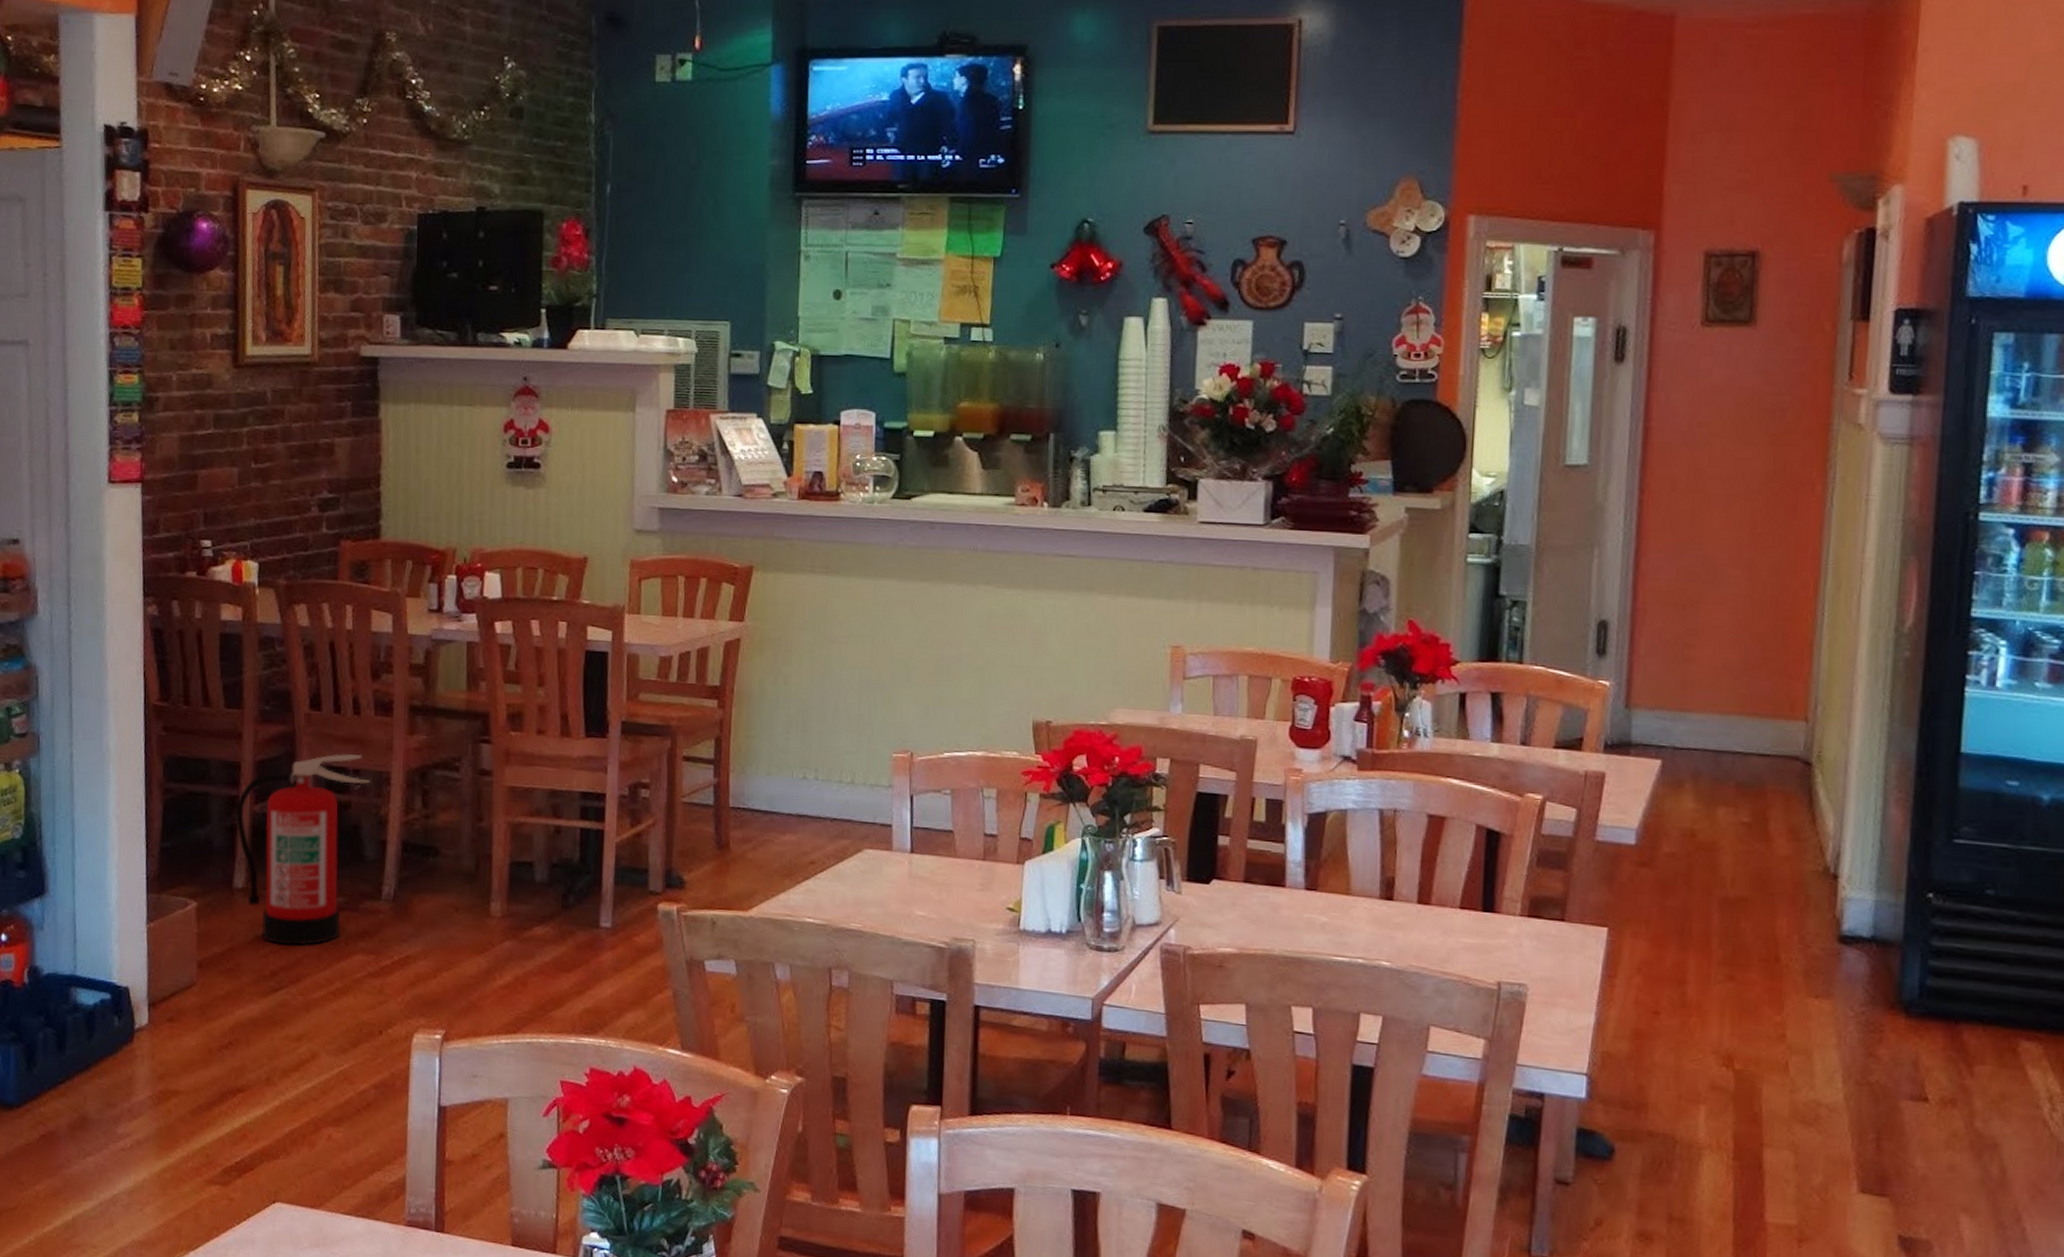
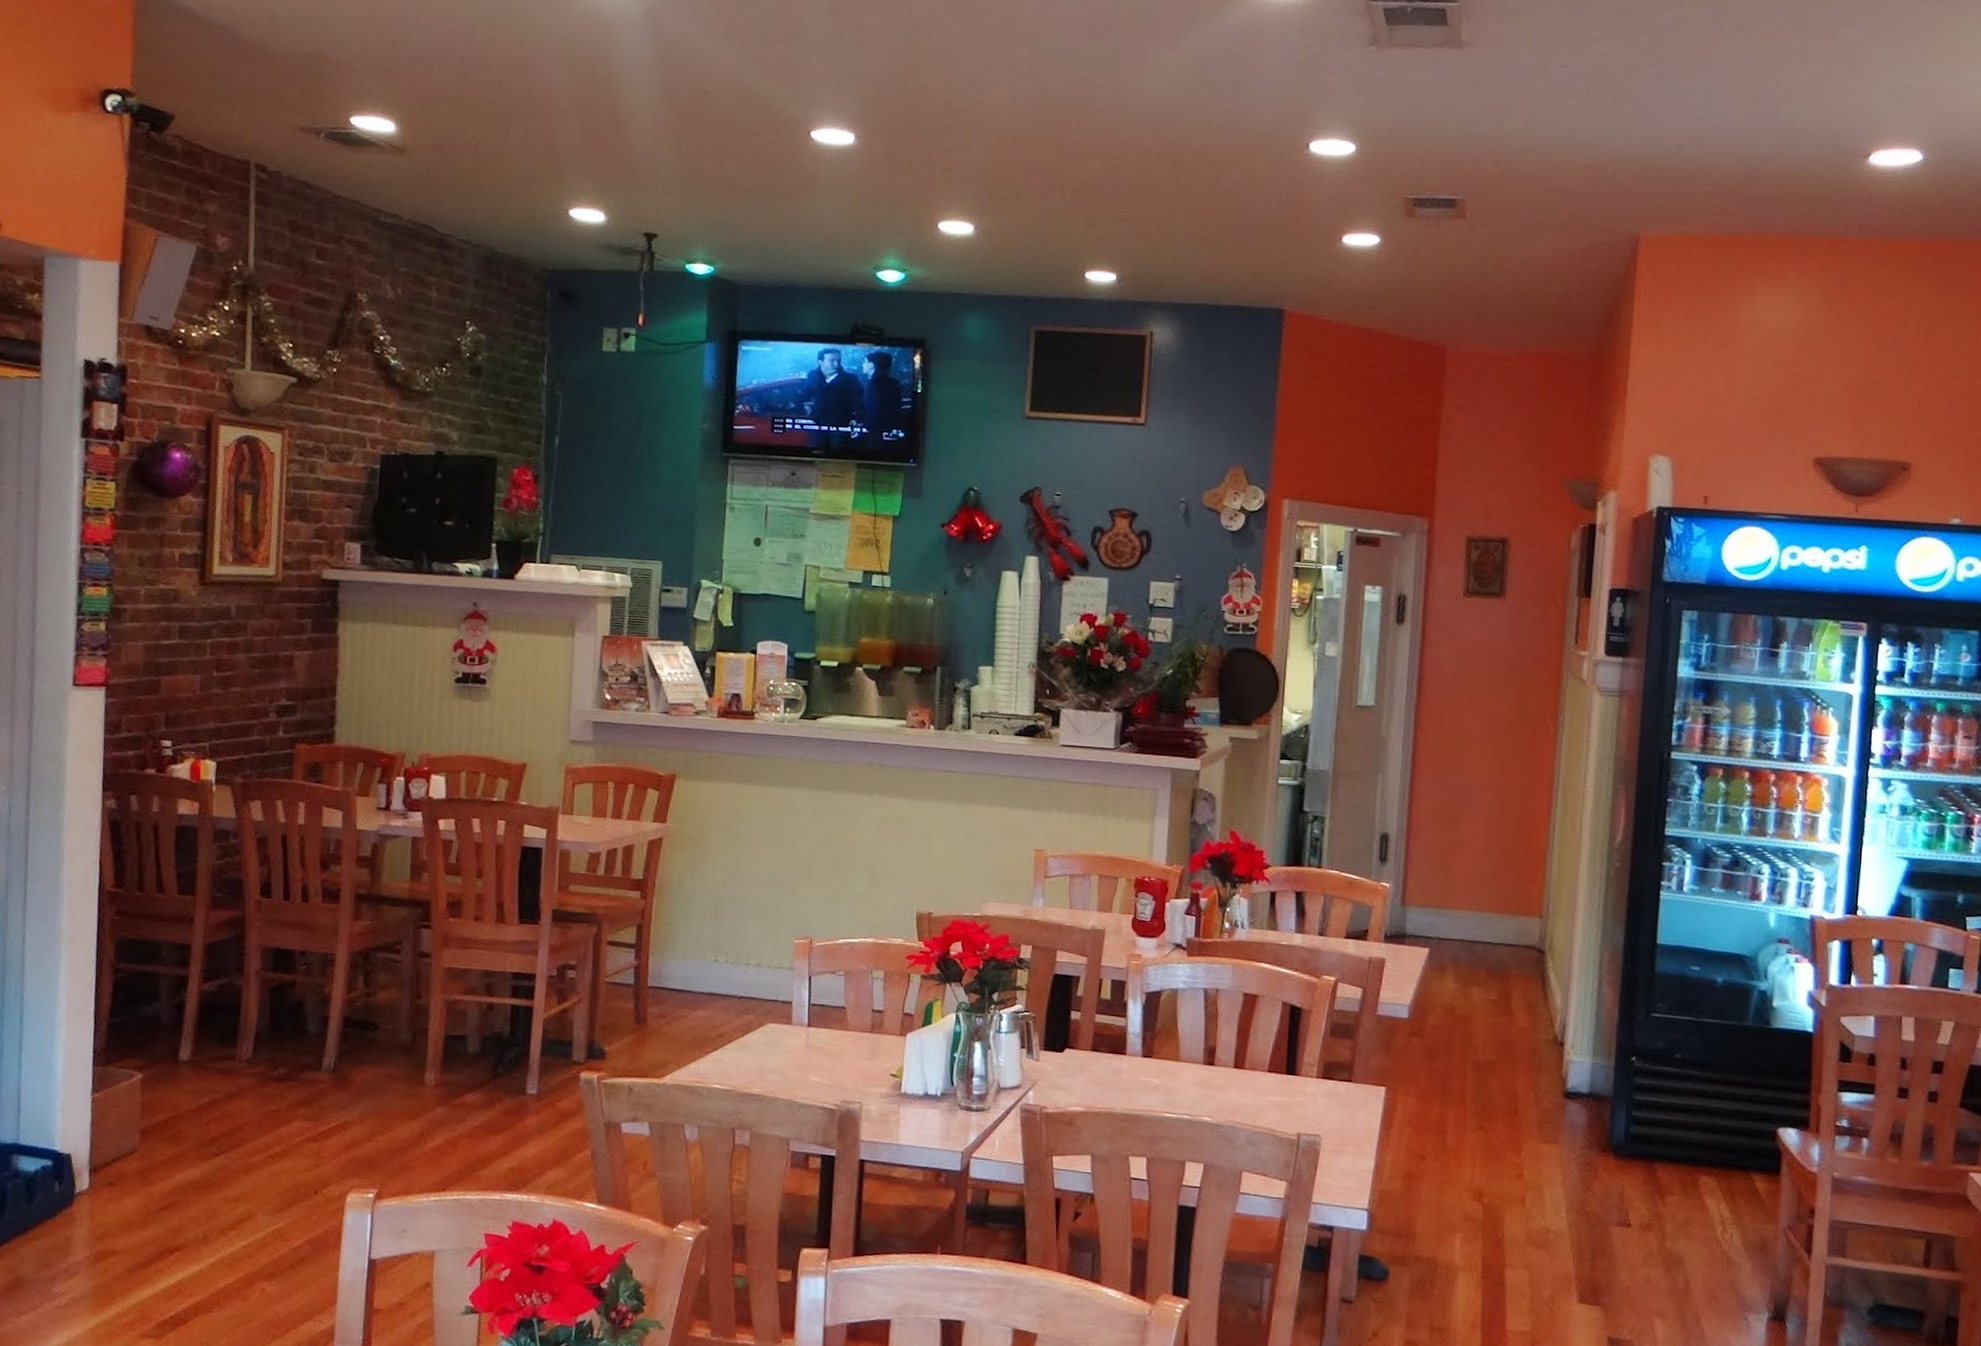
fire extinguisher: present [235,753,371,946] -> none [184,937,317,1113]

